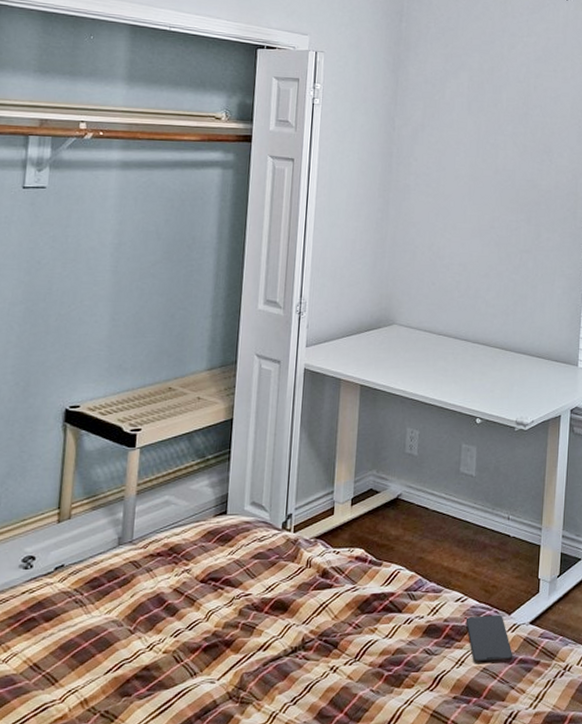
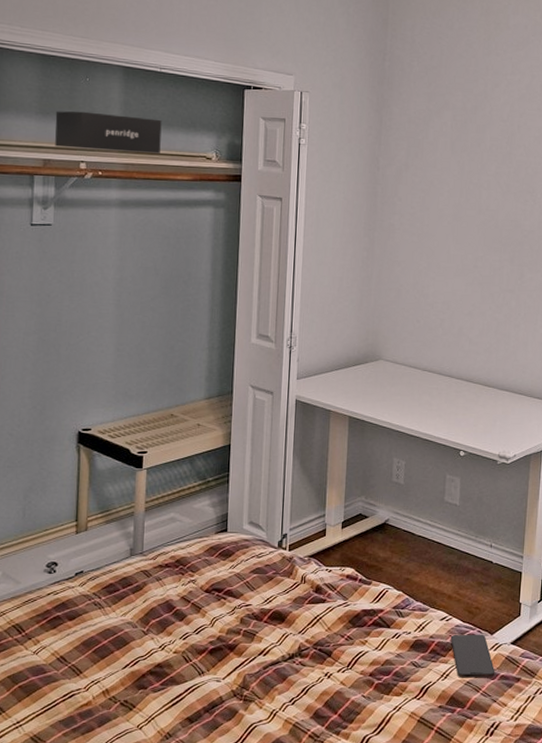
box: none [53,69,170,114] -> present [55,111,162,155]

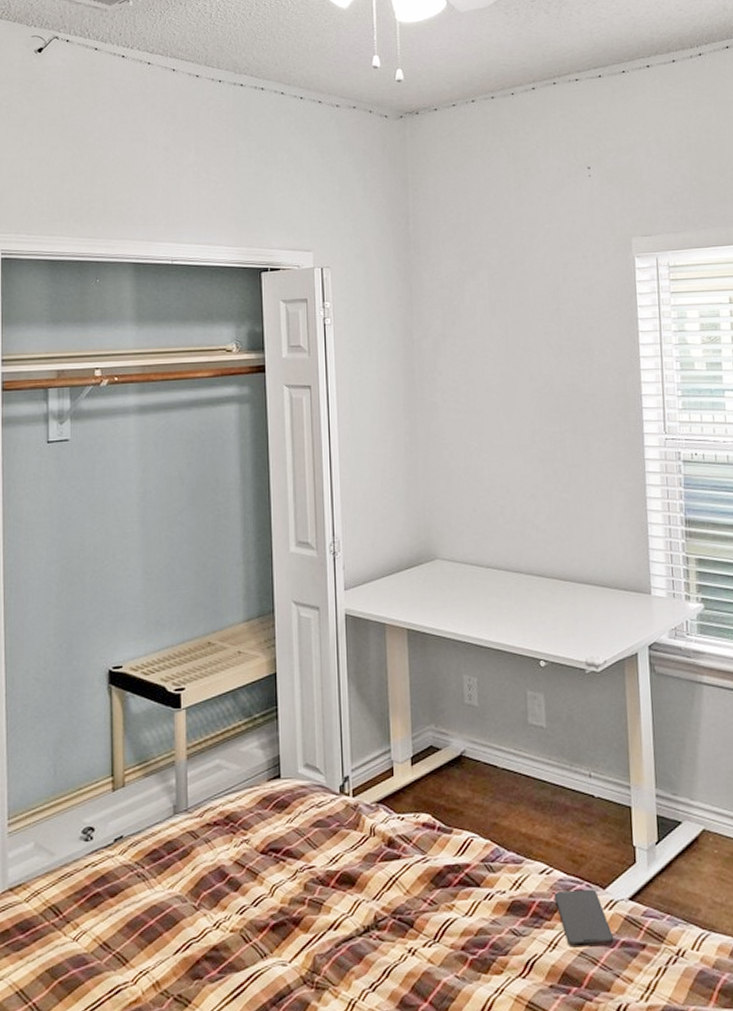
box: present [55,111,162,155] -> none [67,314,177,355]

